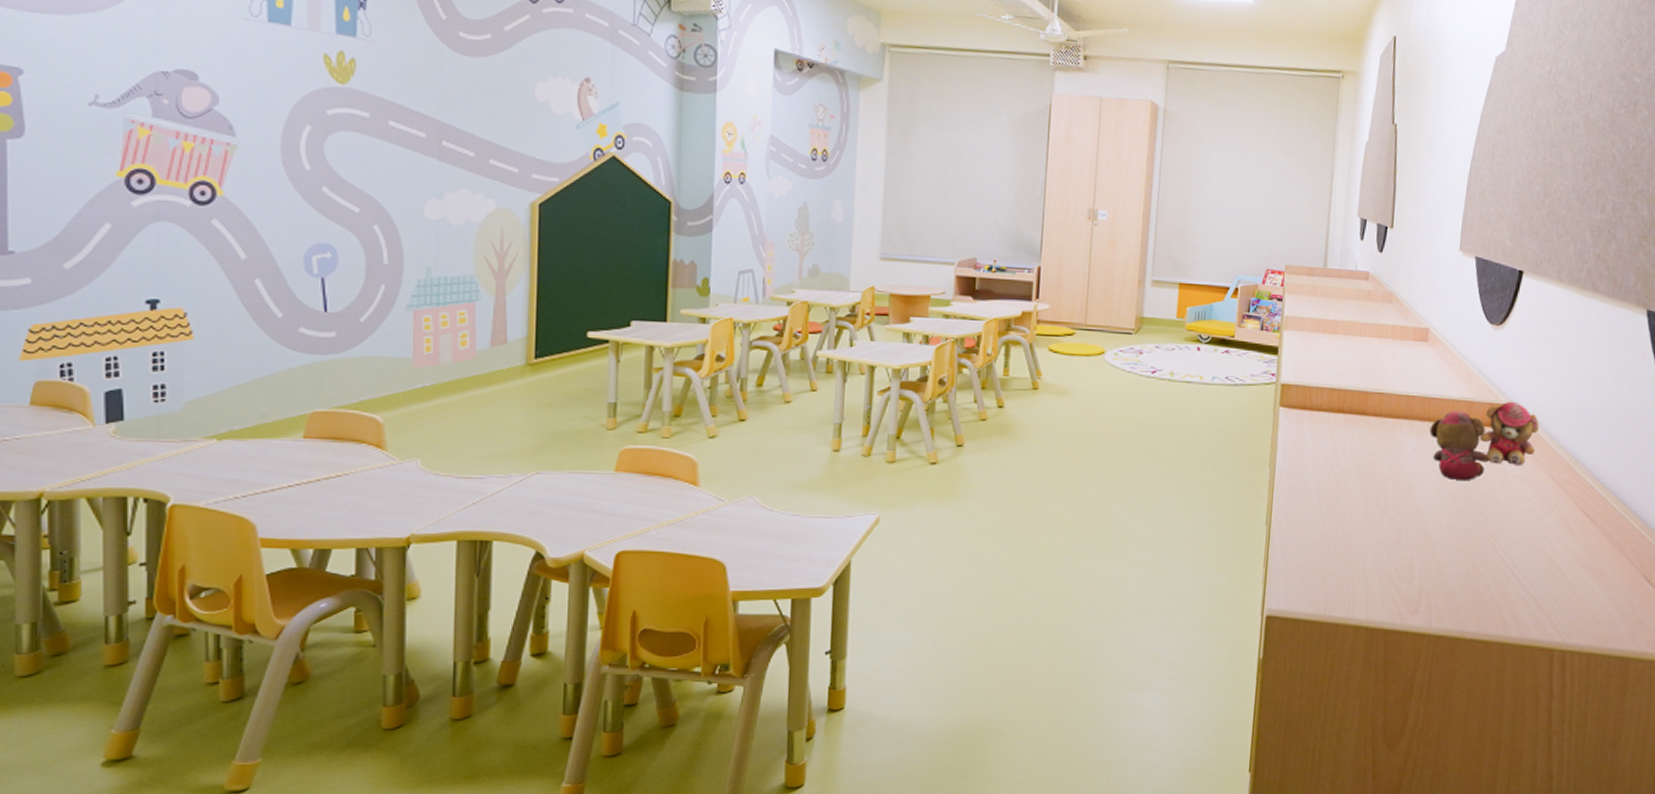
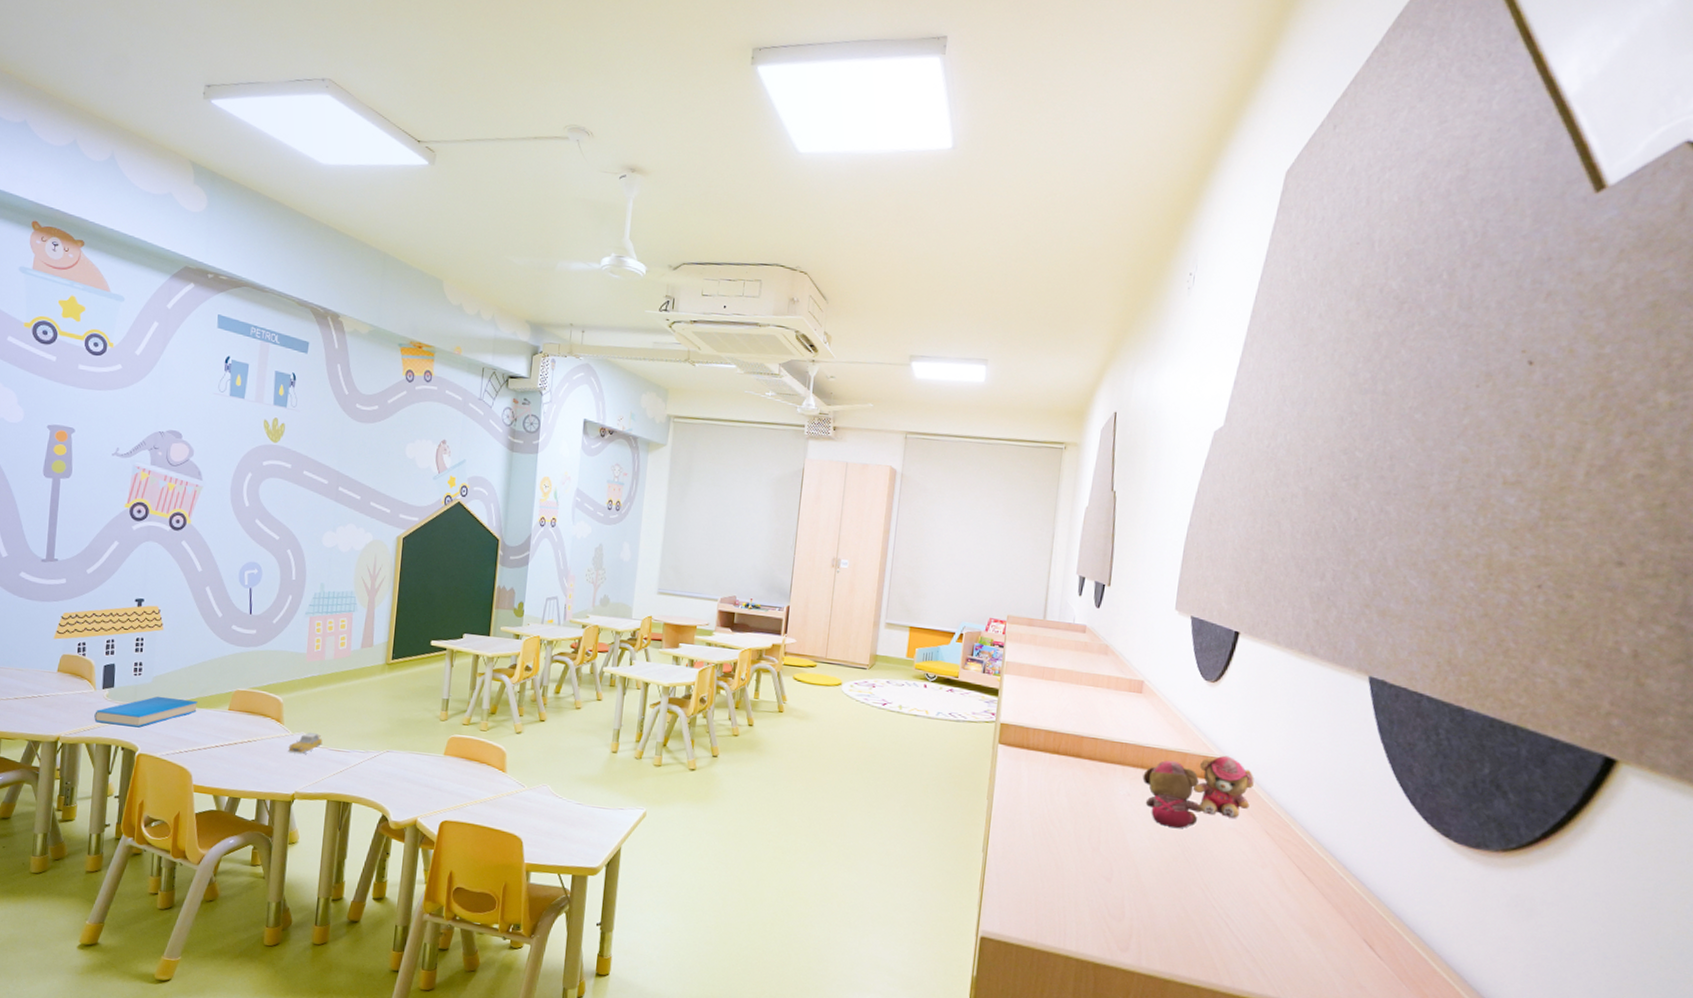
book: none [96,427,256,471] -> present [94,696,198,728]
toy car: none [396,458,445,487] -> present [288,732,323,755]

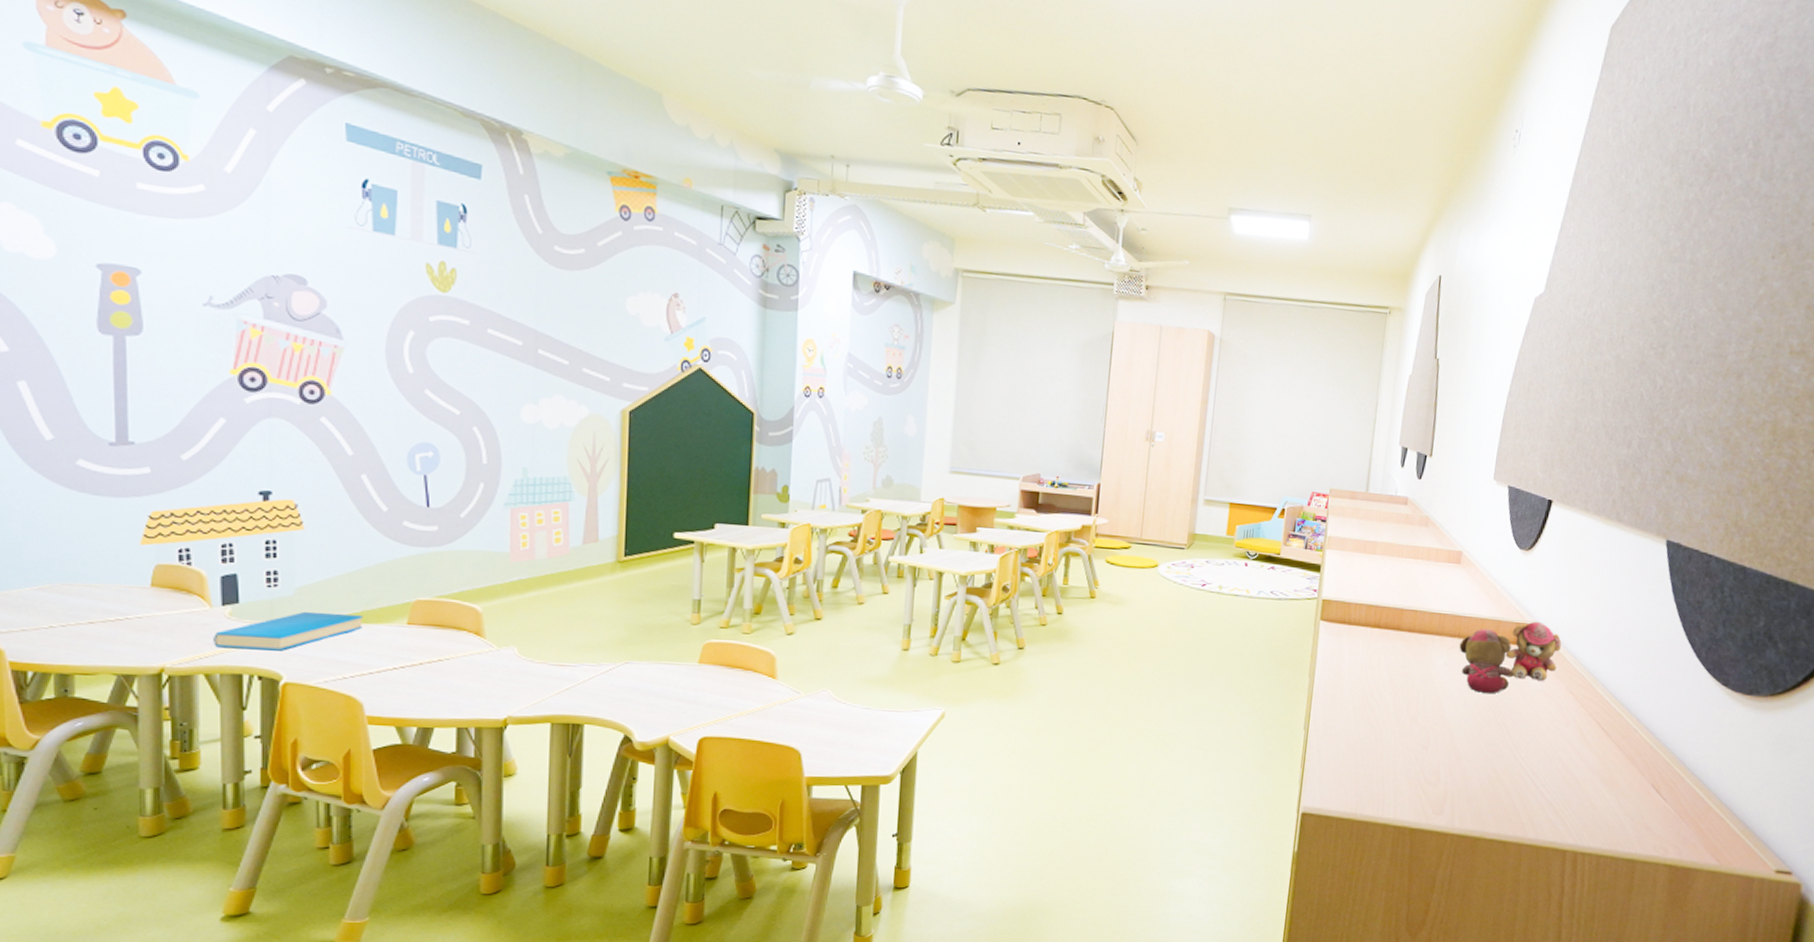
toy car: present [288,732,323,755] -> none [494,646,540,673]

